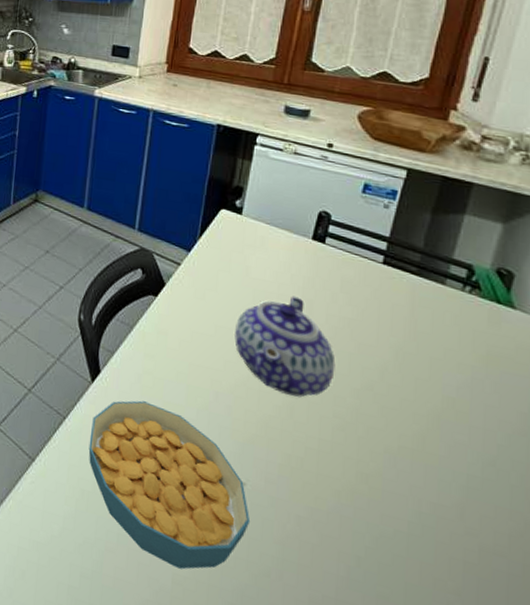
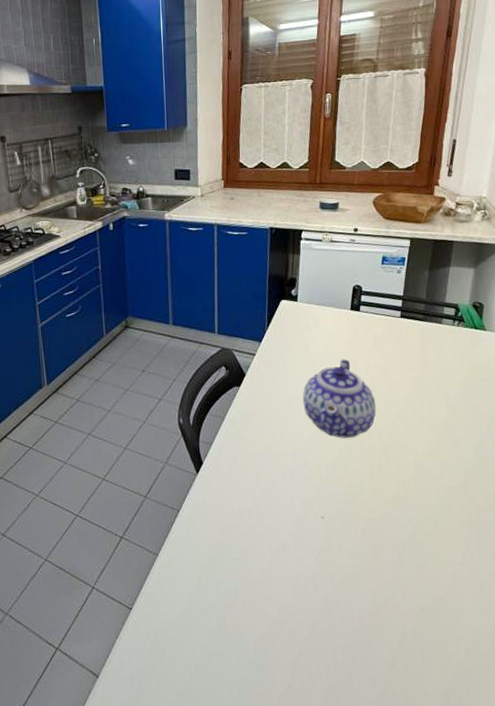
cereal bowl: present [88,400,251,569] -> none [201,476,330,600]

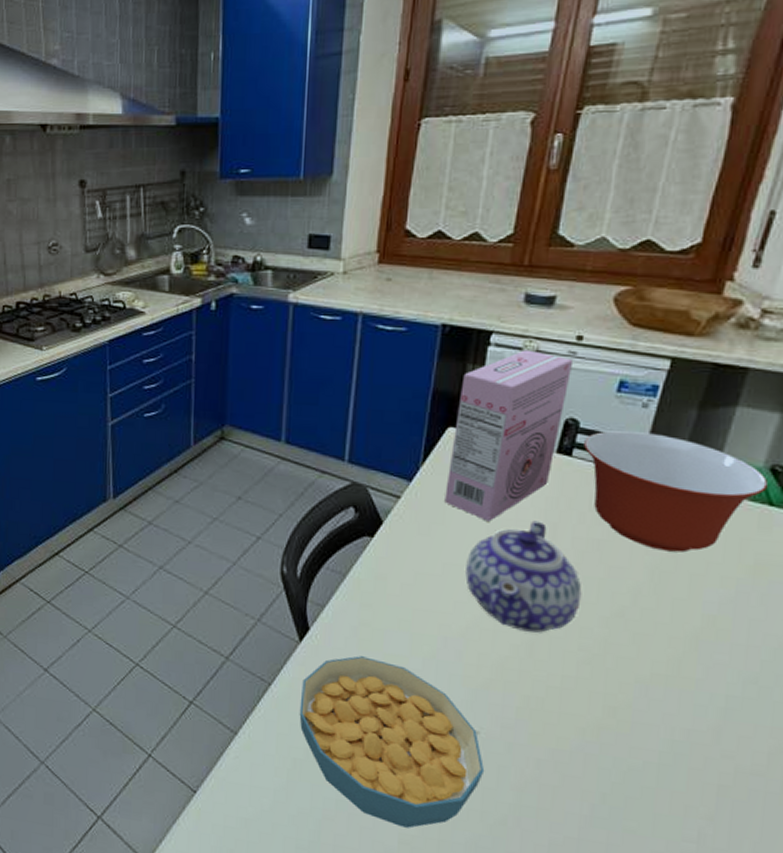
cereal bowl: none [201,476,330,600] -> present [299,656,485,828]
cereal box: none [284,241,354,364] -> present [444,350,574,522]
mixing bowl: none [366,290,473,368] -> present [584,430,769,553]

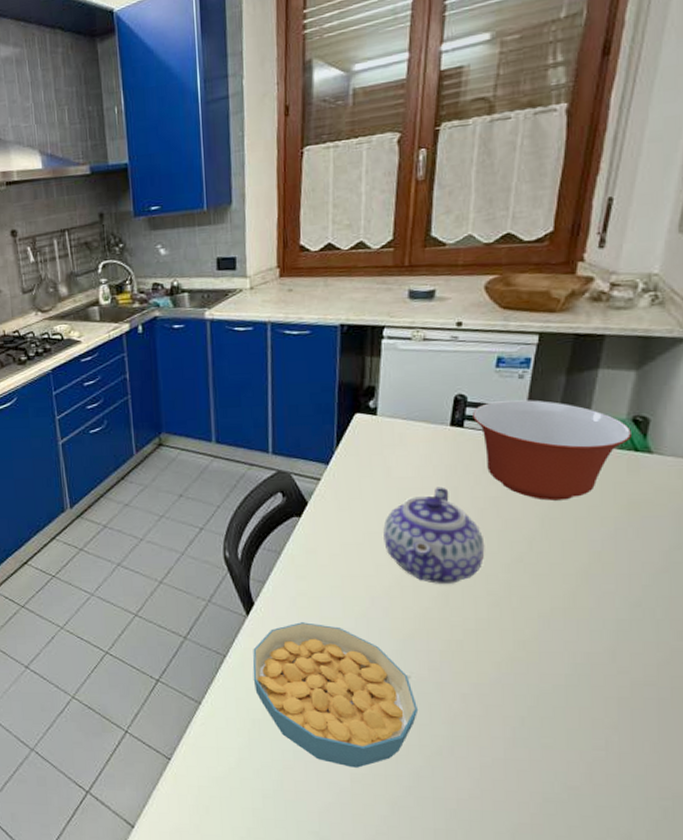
cereal box: present [444,350,574,522] -> none [358,339,457,492]

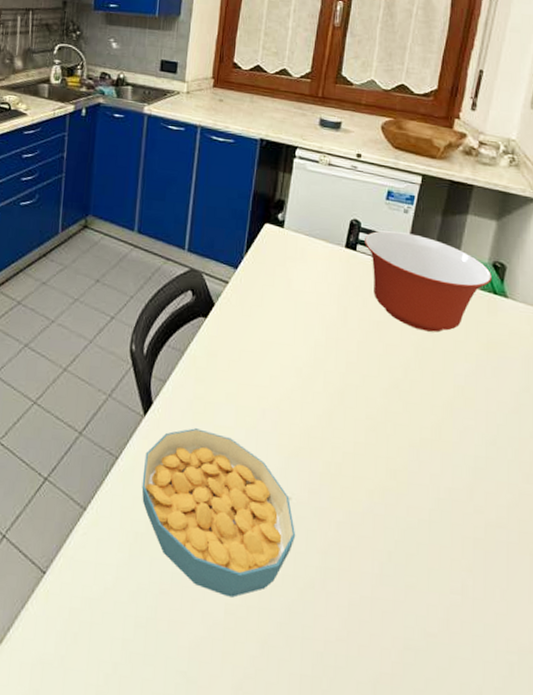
teapot: present [383,487,485,585] -> none [279,304,367,404]

